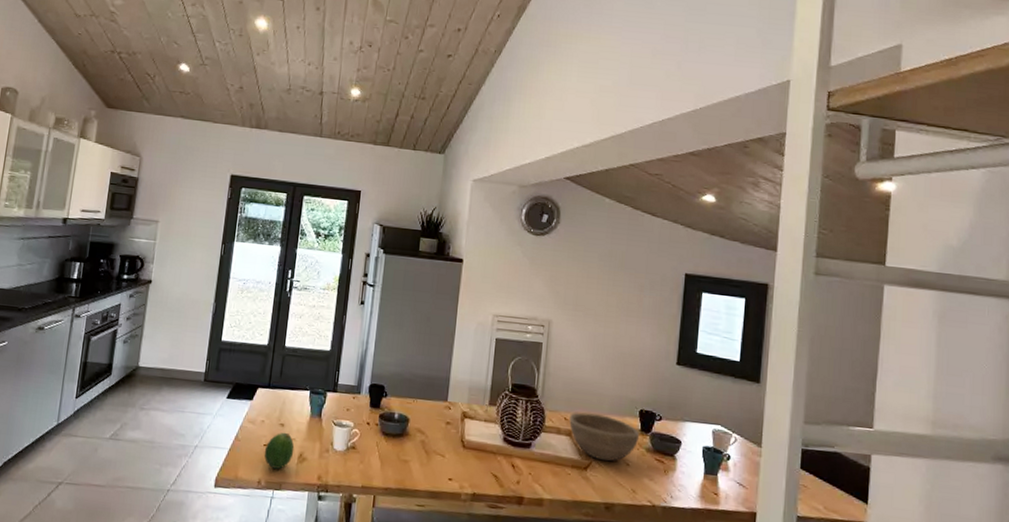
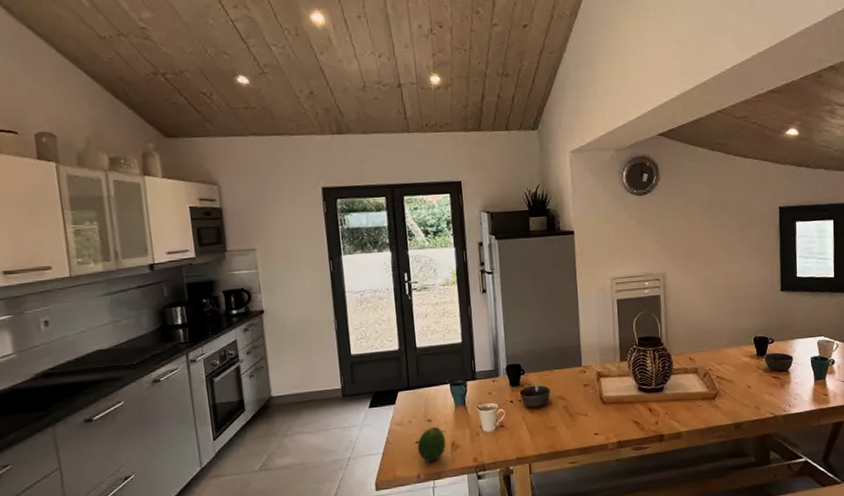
bowl: present [569,412,640,462] -> none [694,348,757,389]

